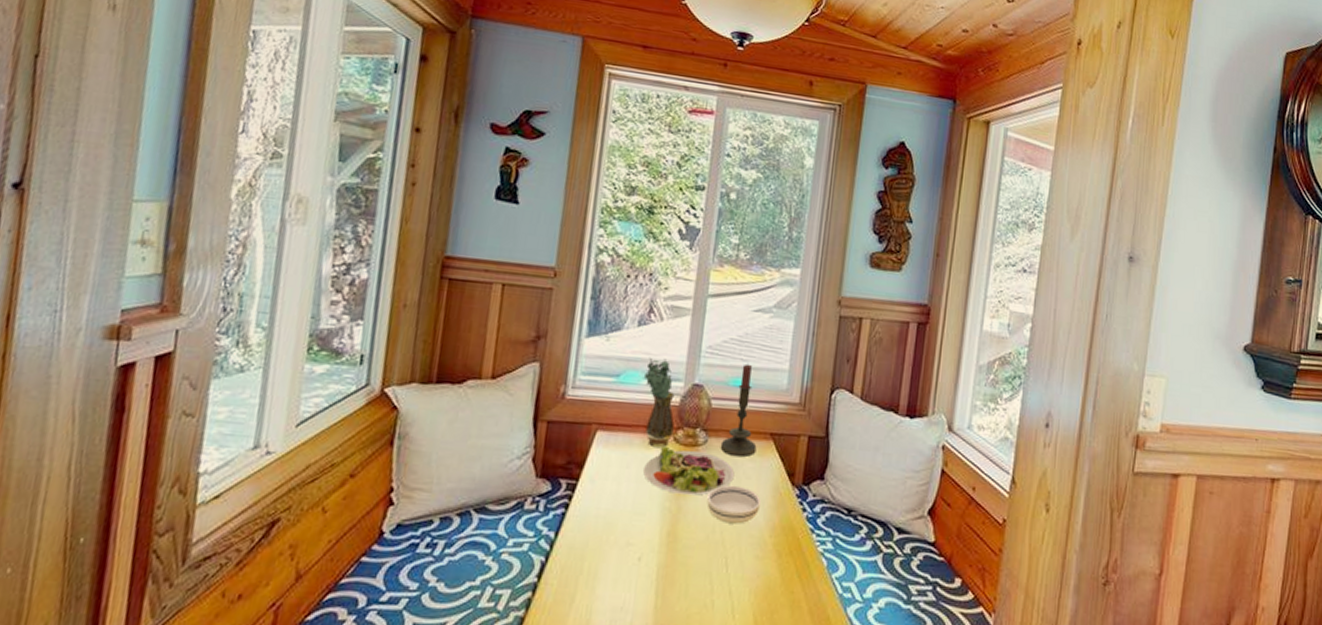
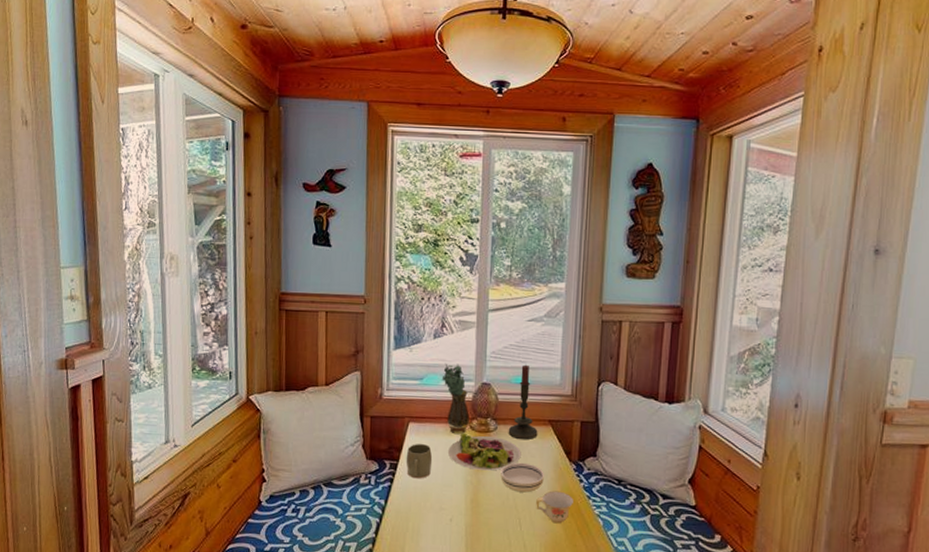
mug: none [587,458,623,505] -> present [406,444,433,479]
teacup: none [747,522,795,564] -> present [536,490,575,524]

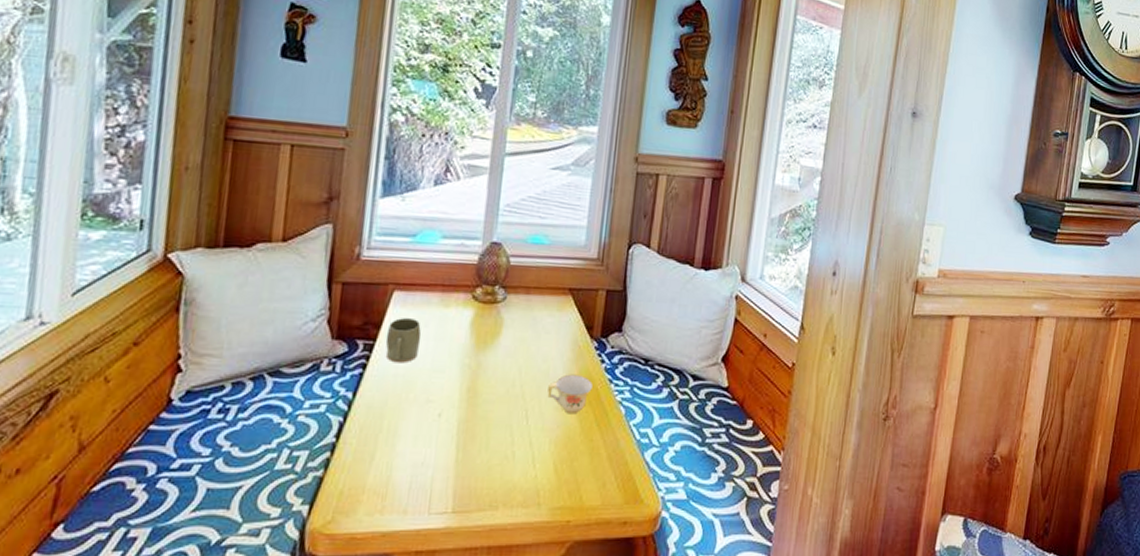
vase: present [443,363,470,435] -> none [442,216,473,306]
salad plate: present [448,434,521,471] -> none [442,305,534,351]
bowl: present [500,462,544,493] -> none [506,340,560,378]
candle: present [508,363,538,440] -> none [519,219,556,313]

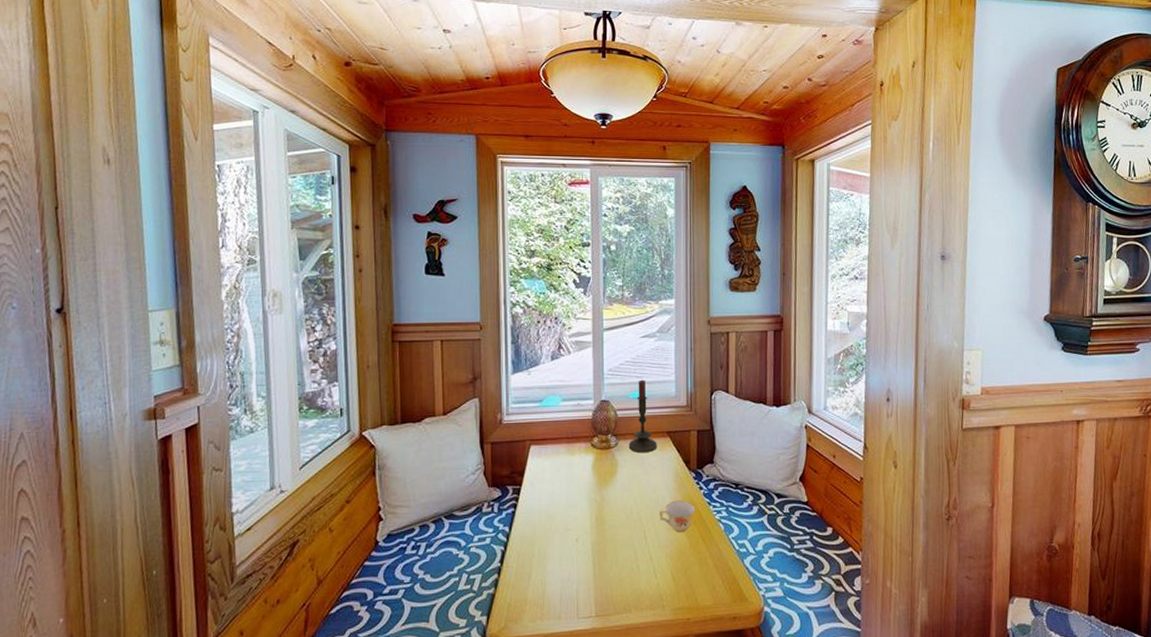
mug: present [385,318,422,363] -> none [529,466,556,502]
candle: none [519,219,556,313] -> present [628,378,657,453]

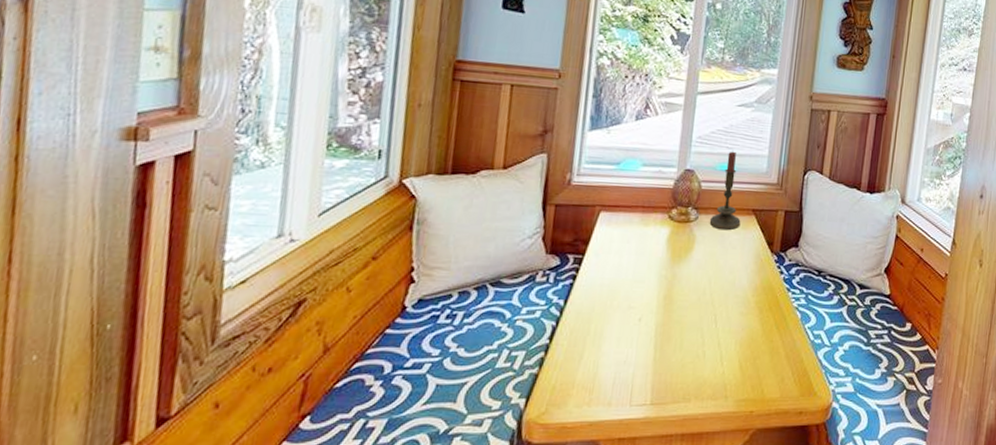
teacup: present [659,500,696,533] -> none [733,284,774,319]

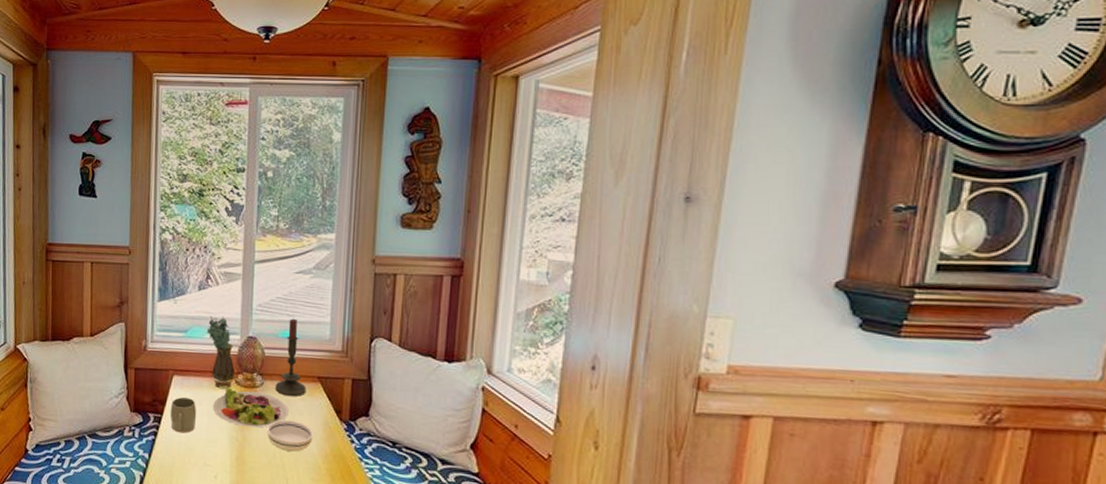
mug: none [593,235,625,275] -> present [170,397,197,434]
vase: none [642,147,669,225] -> present [207,315,235,389]
salad plate: none [642,224,722,264] -> present [213,388,289,428]
bowl: none [698,254,745,287] -> present [267,419,313,452]

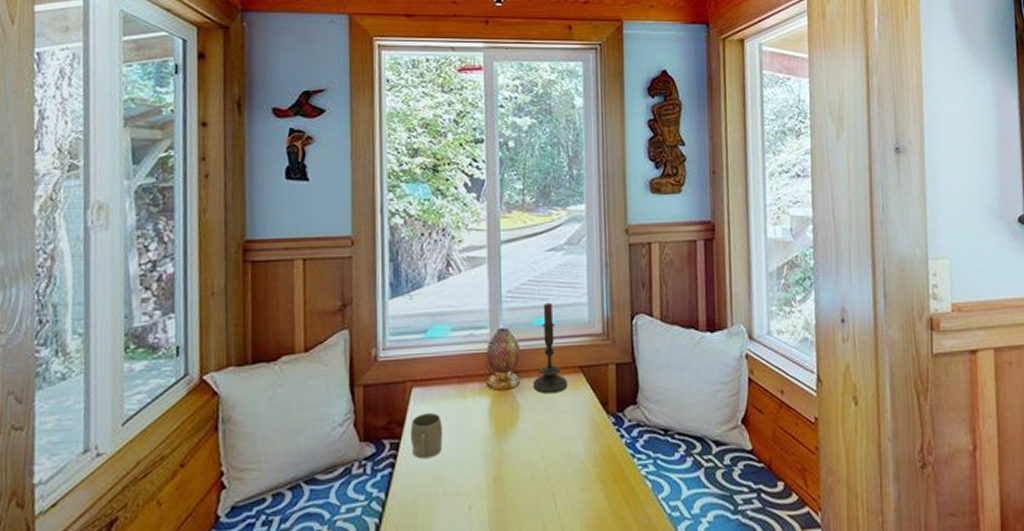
vase: present [207,315,235,389] -> none [451,308,486,397]
salad plate: present [213,388,289,428] -> none [462,394,550,438]
bowl: present [267,419,313,452] -> none [527,421,579,460]

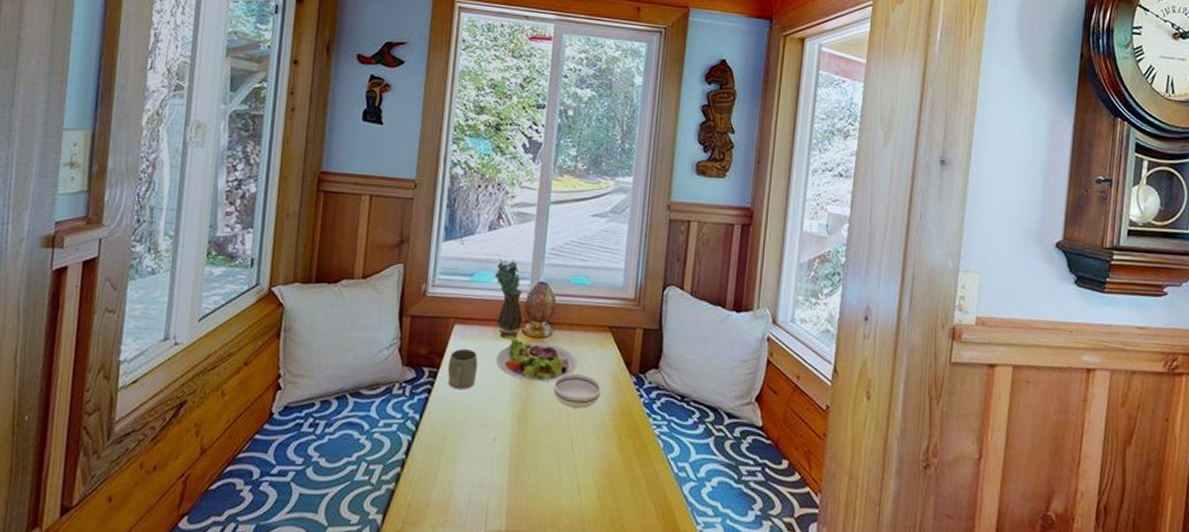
vase: none [451,308,486,397] -> present [495,258,523,340]
salad plate: none [462,394,550,438] -> present [496,339,577,382]
bowl: none [527,421,579,460] -> present [553,373,601,409]
candle: present [532,301,568,394] -> none [564,262,597,348]

